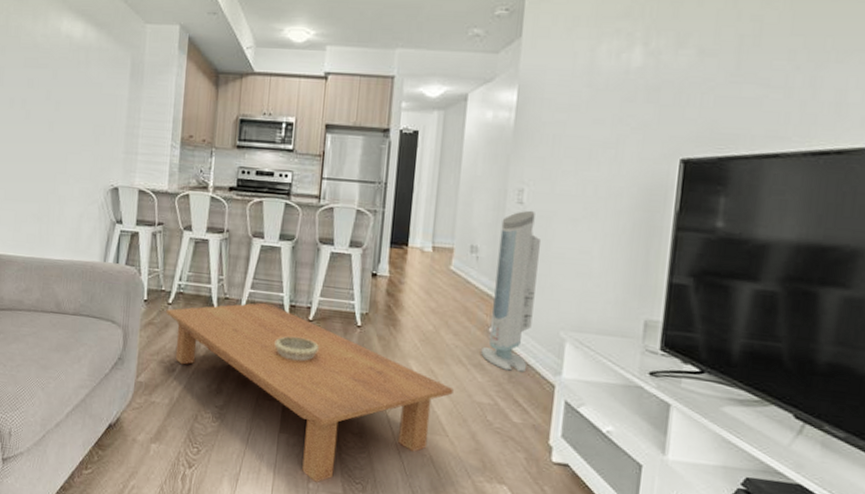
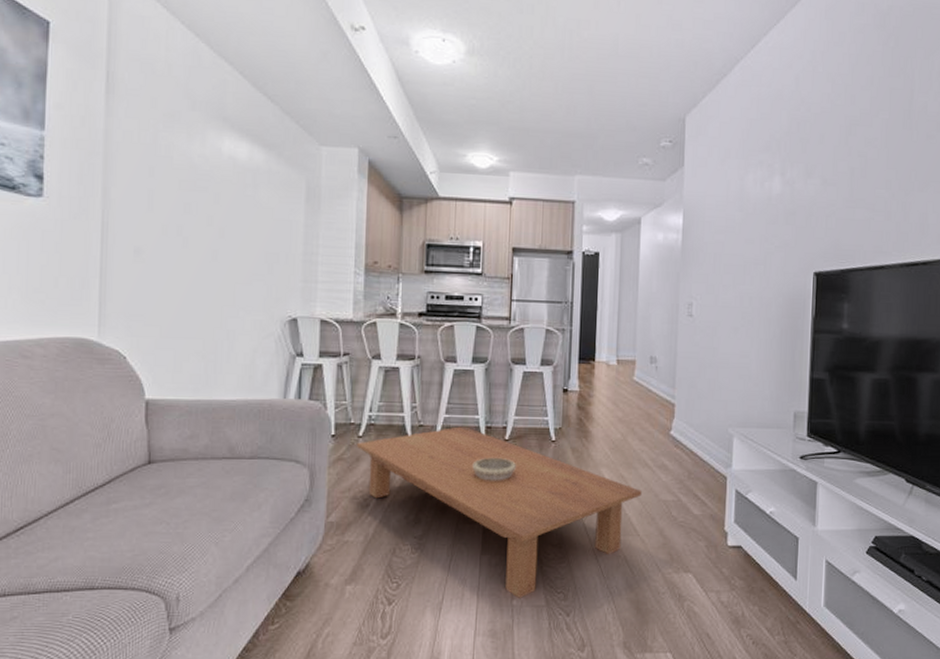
air purifier: present [481,210,542,373] -> none [664,322,710,468]

